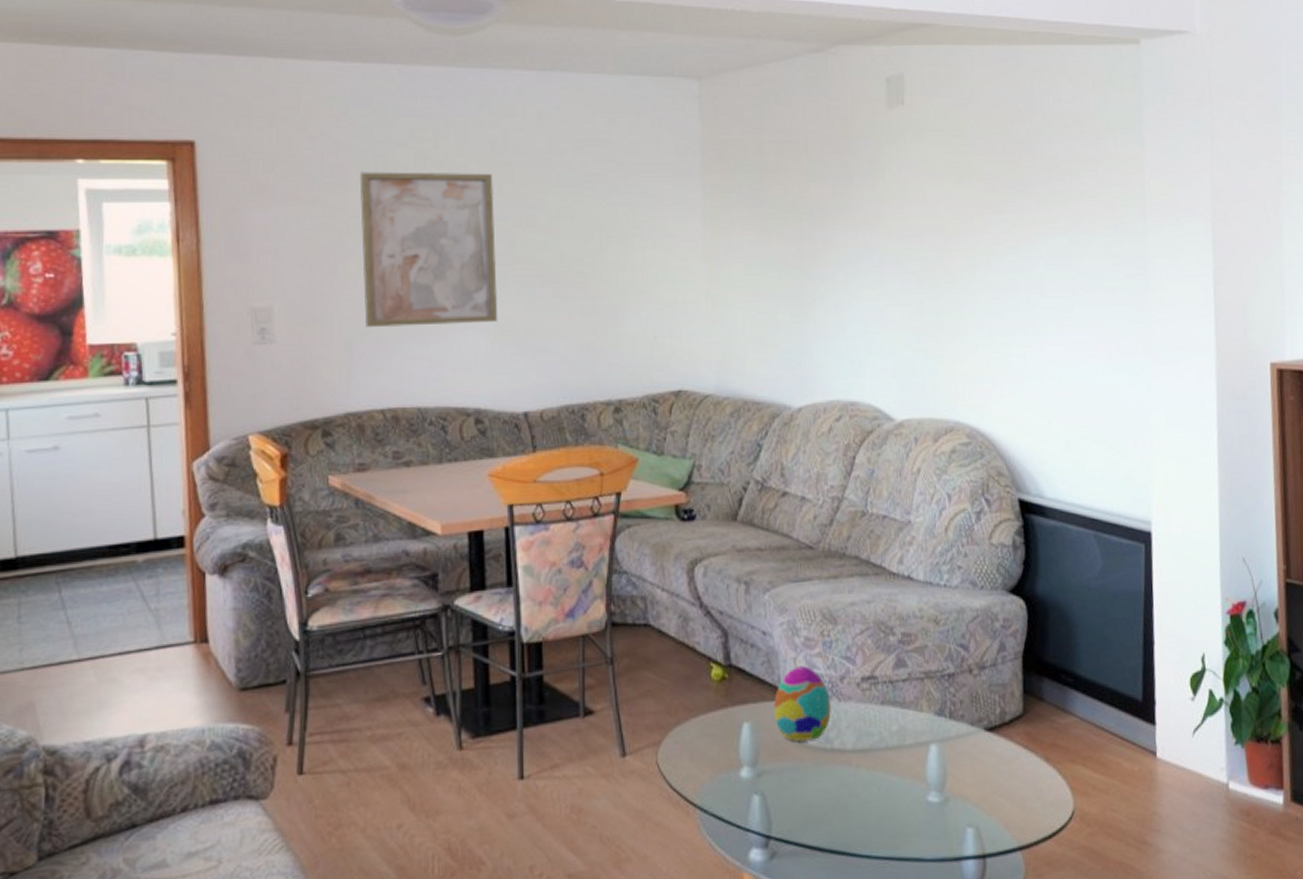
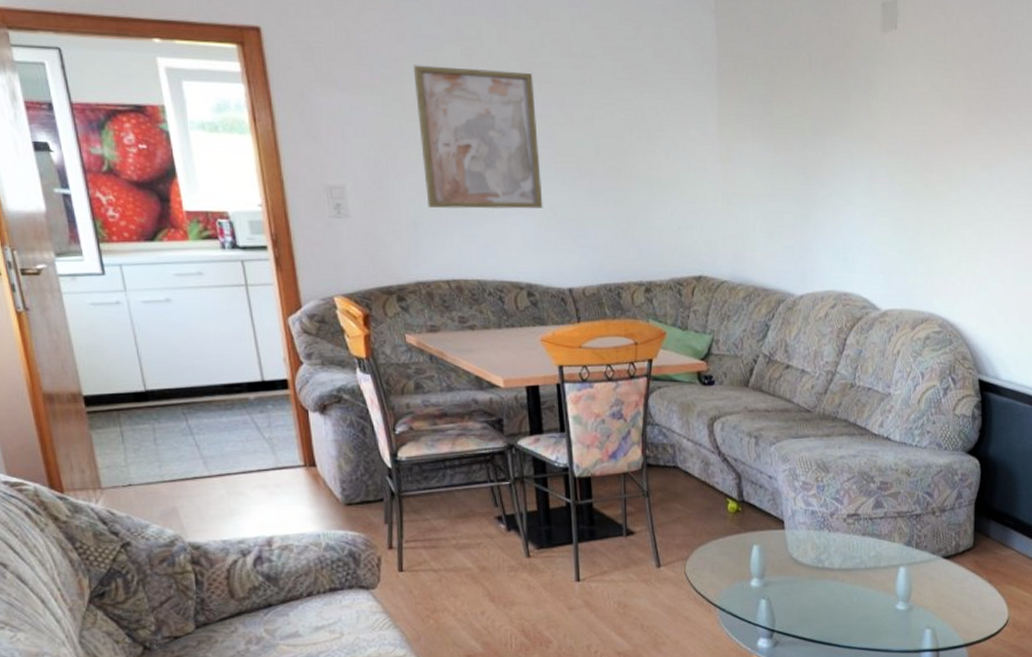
decorative egg: present [774,666,831,741] -> none [778,504,823,561]

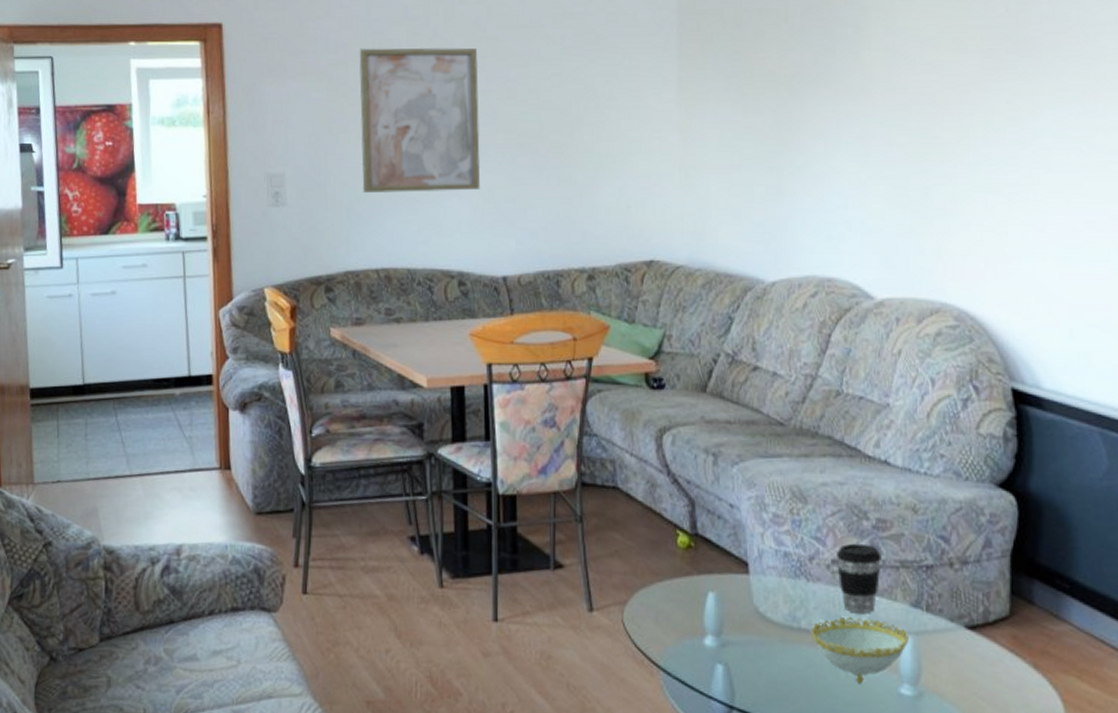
decorative bowl: none [831,557,904,605] -> present [810,617,910,684]
coffee cup: none [851,501,884,553] -> present [837,543,881,613]

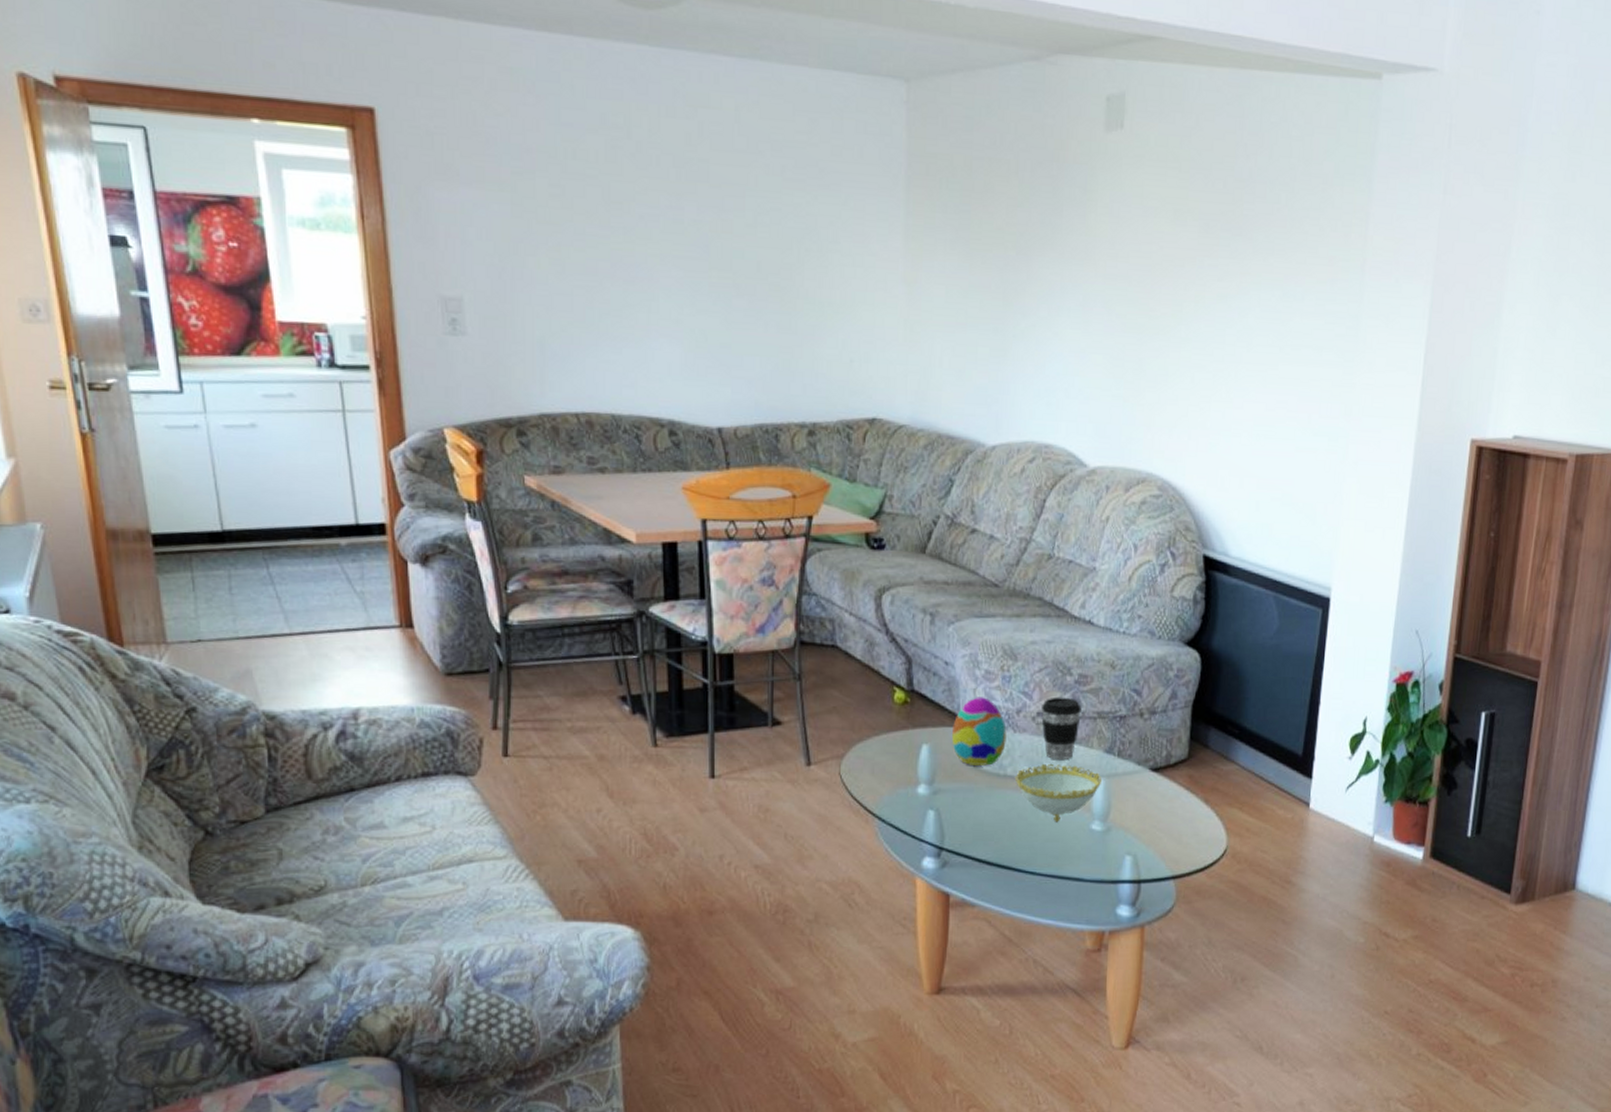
wall art: present [359,47,481,193] -> none [548,157,693,332]
decorative egg: none [740,542,799,617] -> present [952,697,1007,766]

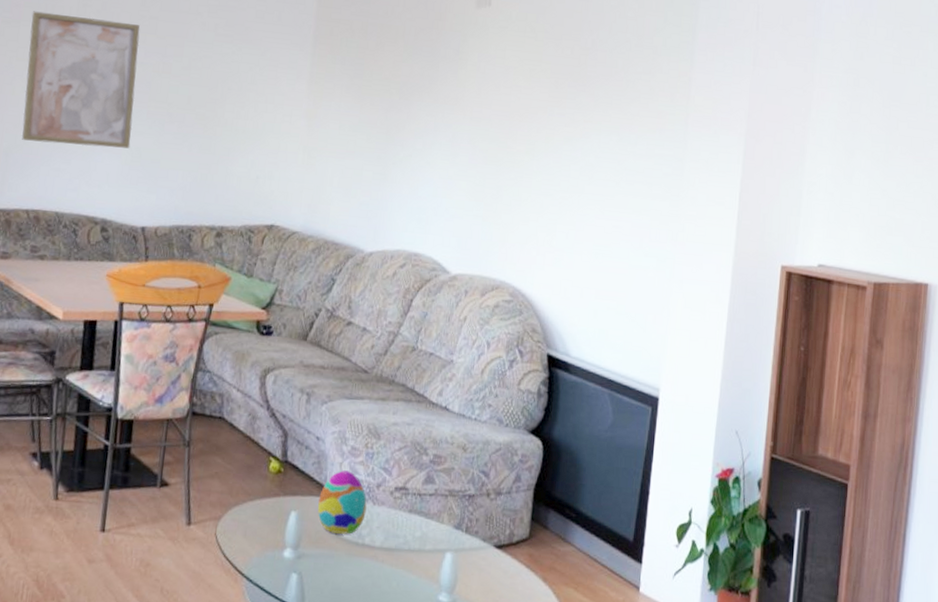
wall art: none [548,157,693,332] -> present [21,11,140,149]
decorative bowl: present [1014,764,1103,822] -> none [371,536,451,592]
coffee cup: present [1041,697,1082,759] -> none [398,474,435,533]

